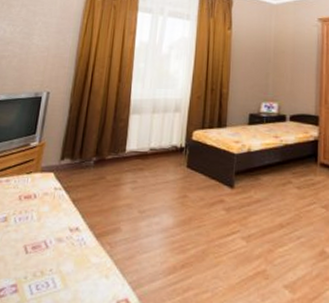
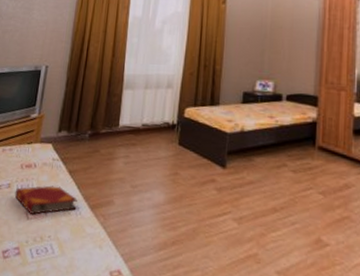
hardback book: none [11,216,82,248] -> present [14,185,77,215]

